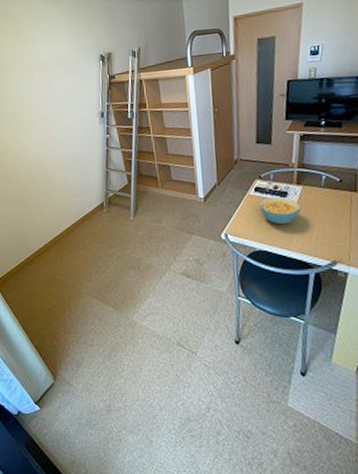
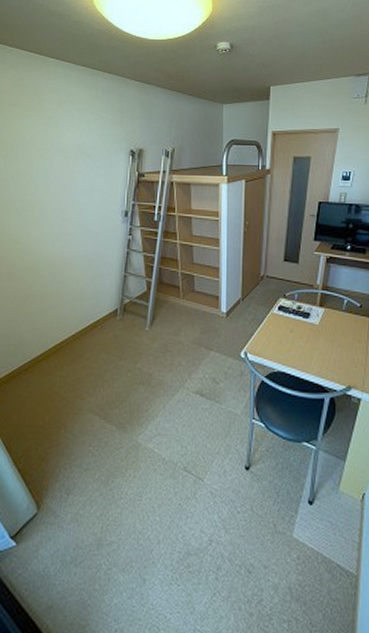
cereal bowl: present [260,196,301,225] -> none [282,316,322,346]

